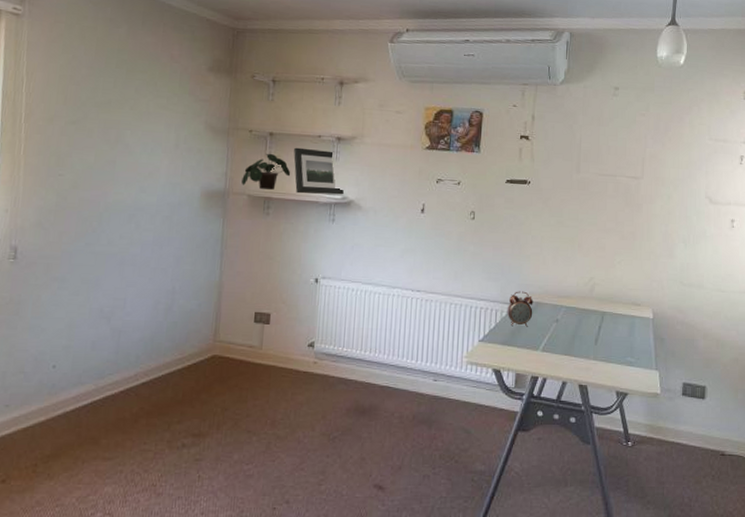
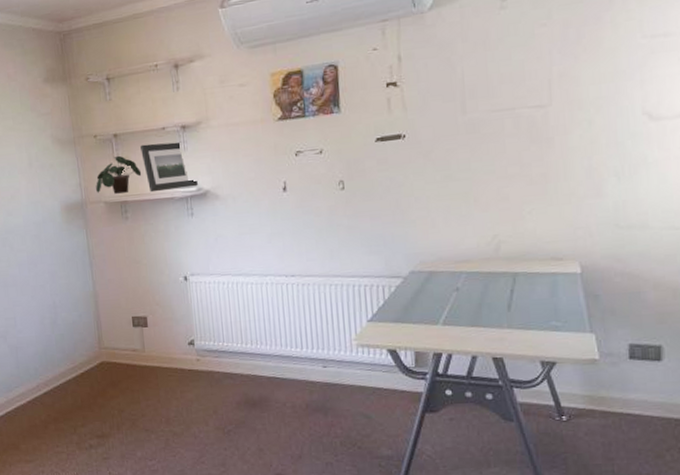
alarm clock: present [506,291,533,327] -> none [395,261,427,301]

